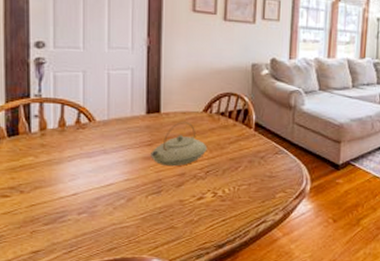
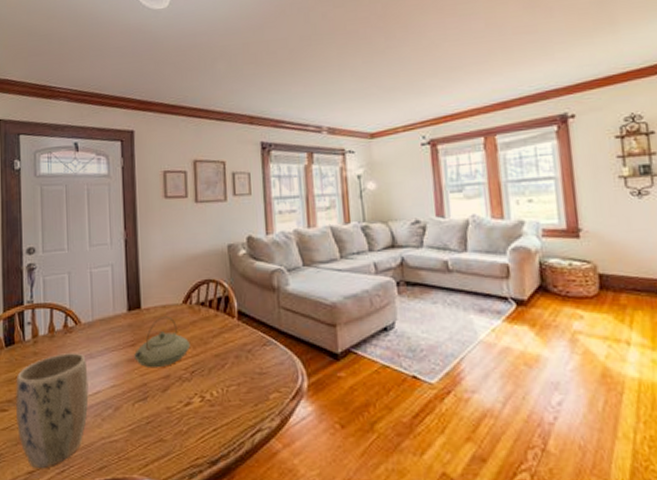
plant pot: none [18,147,101,249] -> present [15,353,89,469]

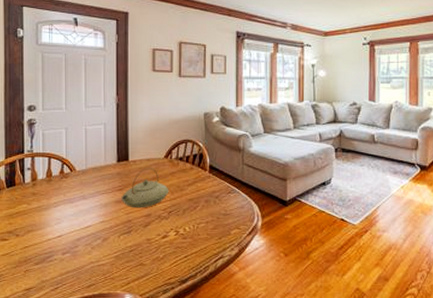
plant pot: present [15,353,89,469] -> none [15,194,81,287]

